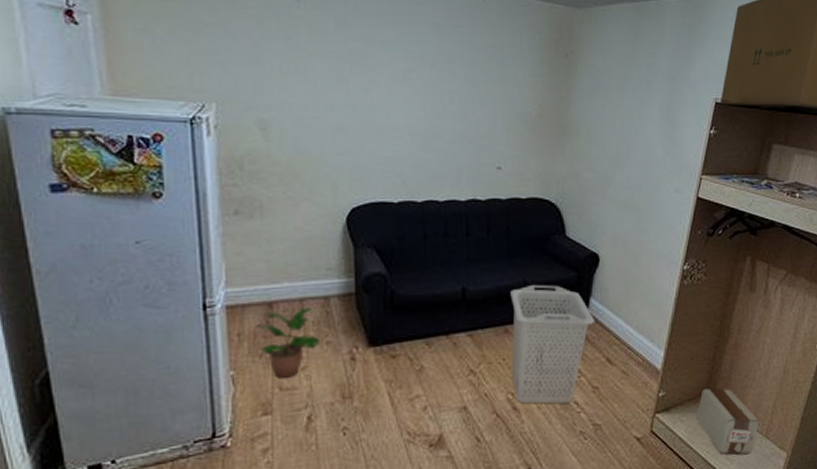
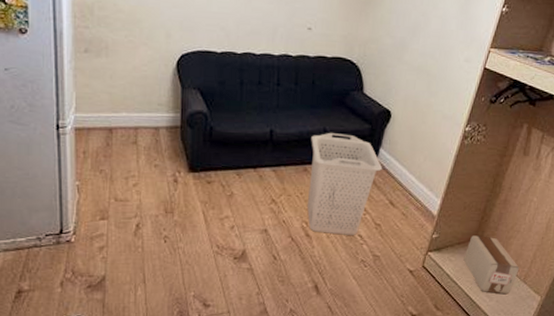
potted plant: present [256,307,319,378] -> none [98,135,149,191]

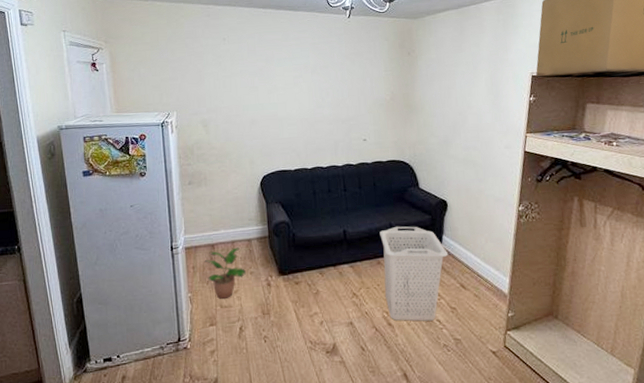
potted plant: none [98,135,149,191] -> present [204,247,246,299]
box: present [463,235,520,295] -> none [543,310,604,370]

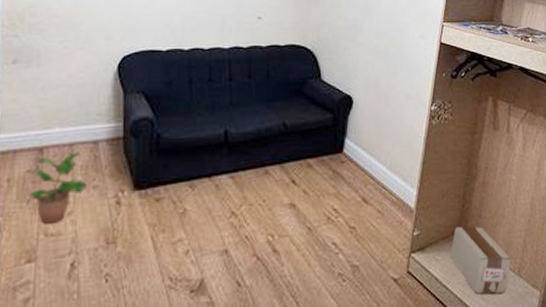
laundry basket: present [380,226,449,322] -> none [270,126,351,246]
box: none [543,310,604,370] -> present [450,226,512,295]

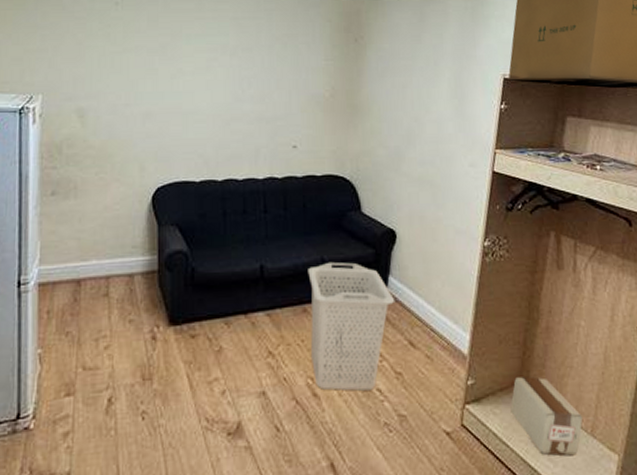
potted plant: present [25,152,86,224] -> none [64,285,122,357]
laundry basket: none [270,126,351,246] -> present [308,261,395,391]

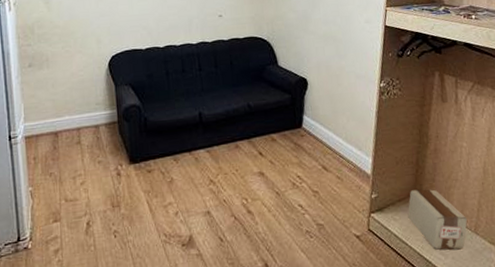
laundry basket: present [308,261,395,391] -> none [237,106,310,208]

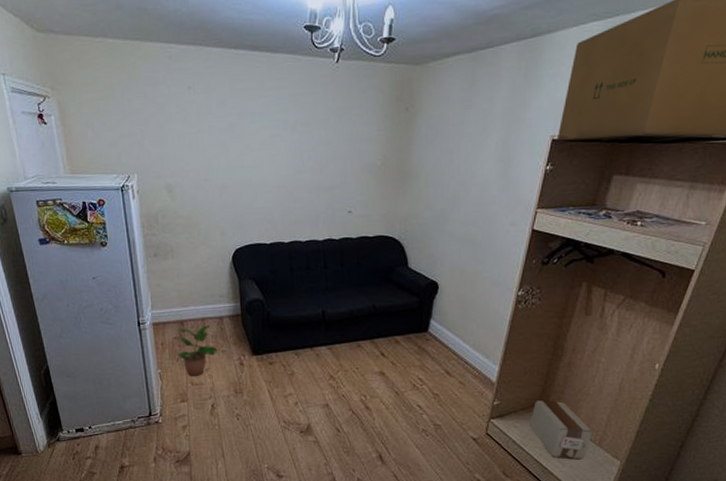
potted plant: none [46,134,93,192] -> present [173,325,217,376]

